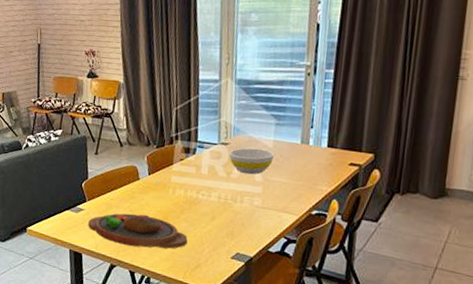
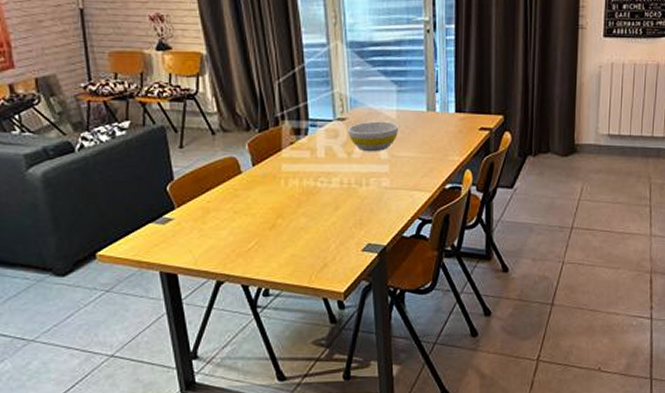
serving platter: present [88,213,188,249] -> none [181,214,309,255]

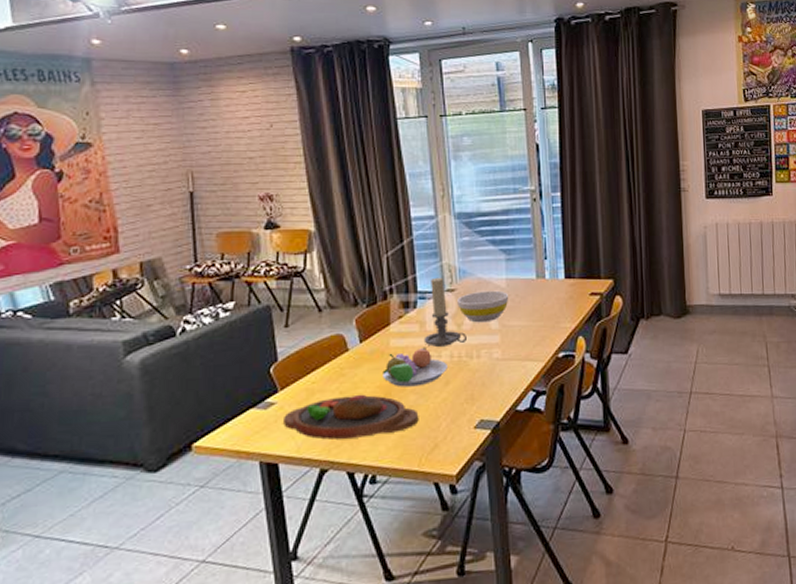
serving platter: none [181,214,309,255] -> present [284,394,419,440]
fruit bowl: none [275,173,337,210] -> present [382,347,447,387]
candle holder: none [314,106,356,173] -> present [424,277,466,347]

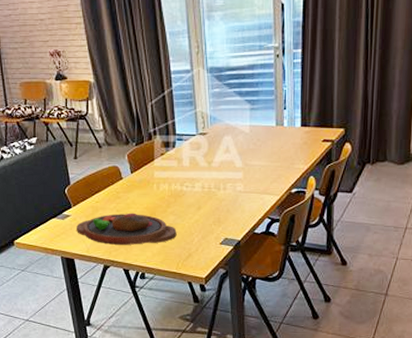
fruit bowl: present [382,347,447,387] -> none [149,179,200,210]
candle holder: present [424,277,466,347] -> none [181,123,215,179]
bowl: present [457,290,509,323] -> none [208,135,252,161]

